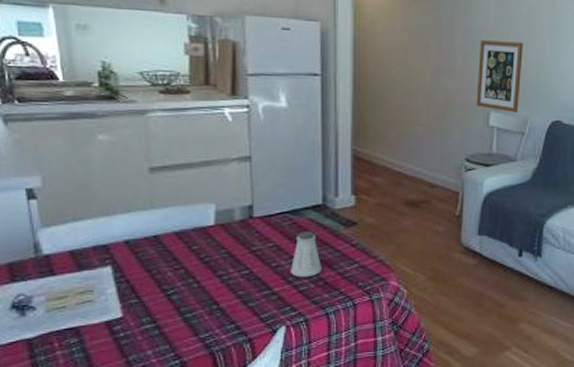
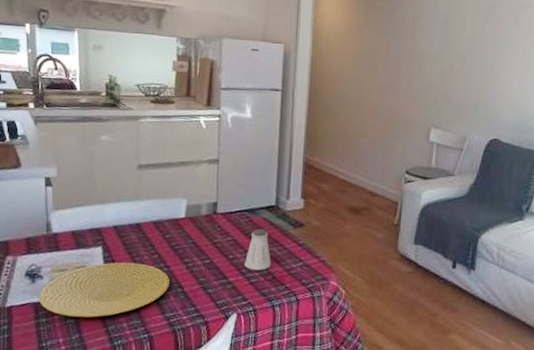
plate: none [32,281,201,351] -> present [39,262,170,318]
wall art: present [476,40,523,113] -> none [418,61,465,130]

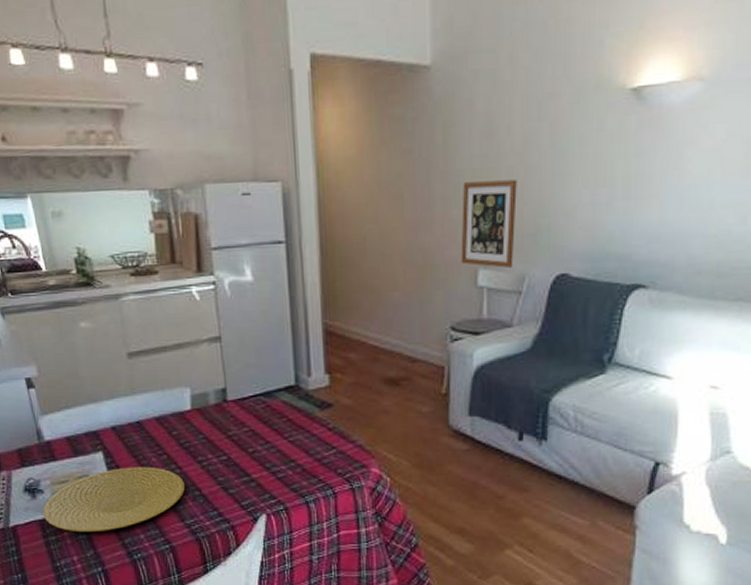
saltshaker: present [245,228,271,271] -> none [267,414,299,464]
wall art: none [418,61,465,130] -> present [461,179,517,268]

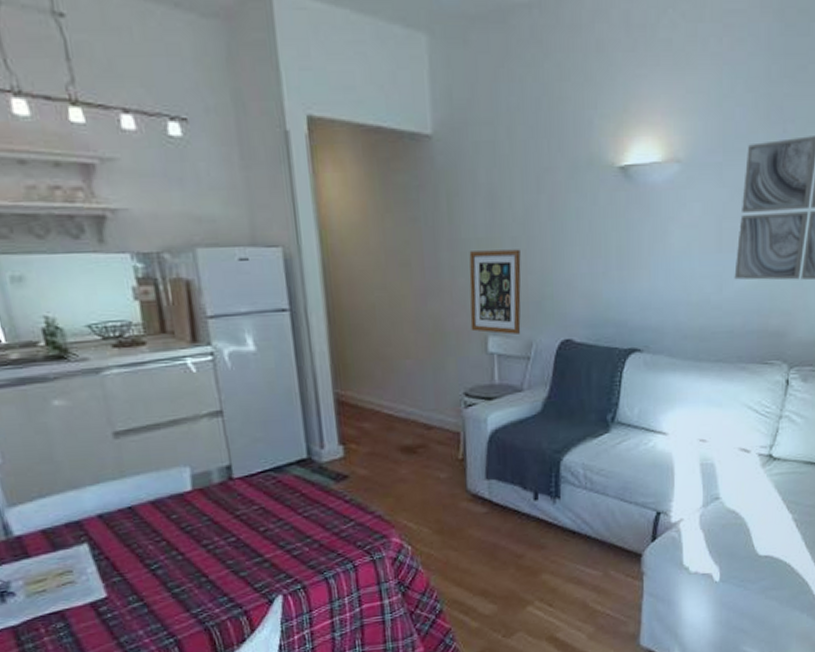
plate: present [43,466,185,533] -> none [15,555,189,636]

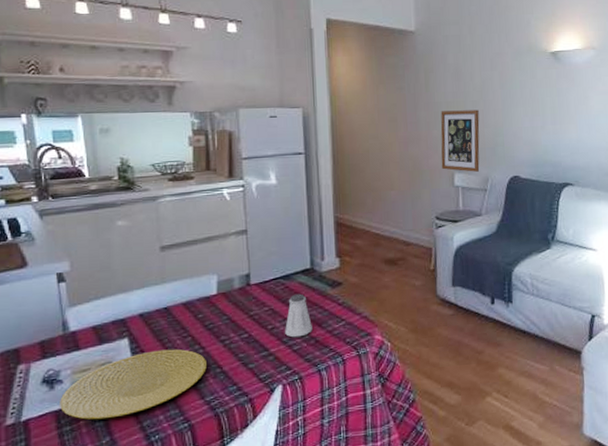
plate: none [15,555,189,636] -> present [60,349,207,420]
saltshaker: none [281,489,315,541] -> present [285,293,312,338]

